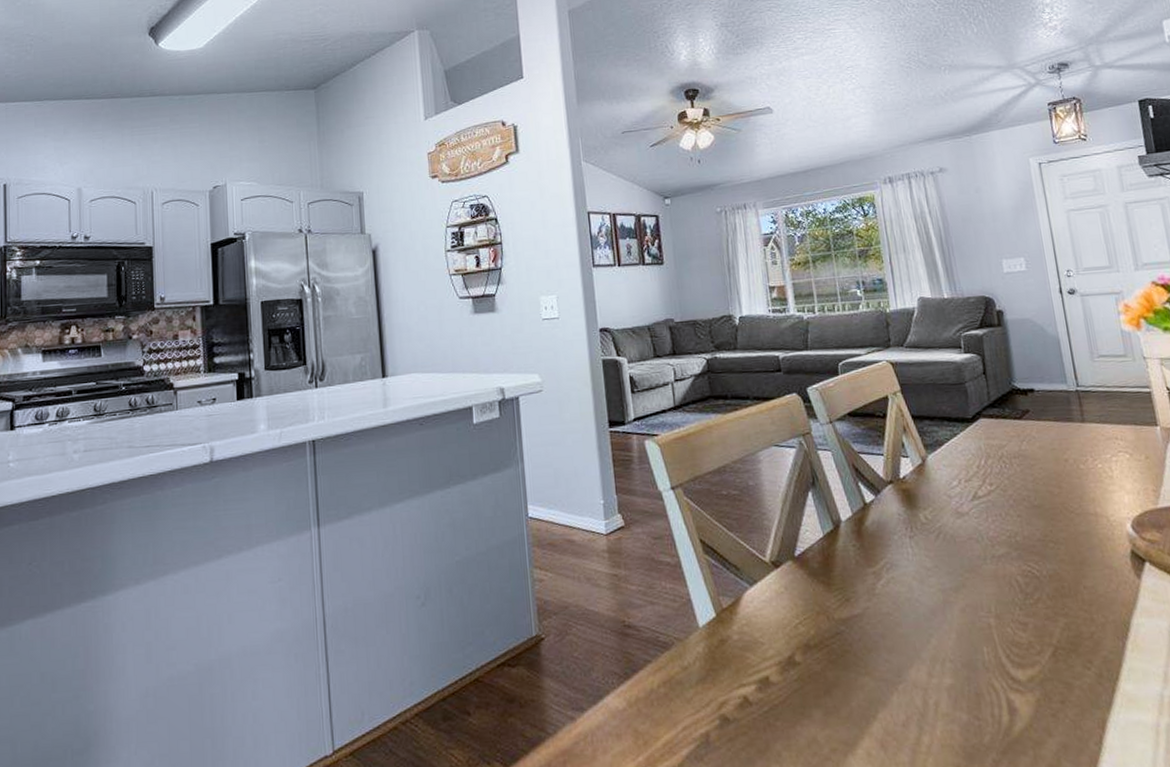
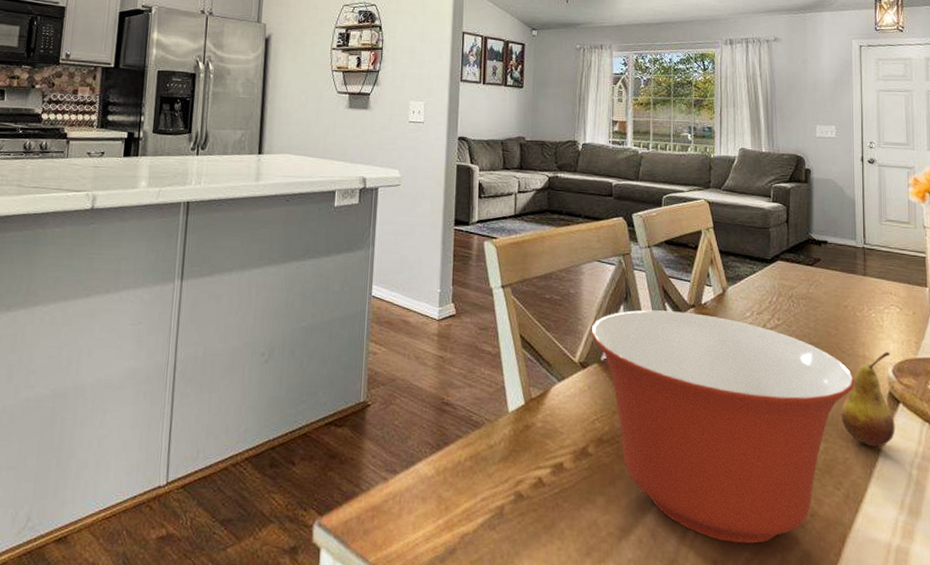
mixing bowl: none [778,490,1090,744] -> present [591,310,855,544]
fruit: none [1078,505,1145,616] -> present [841,352,895,447]

